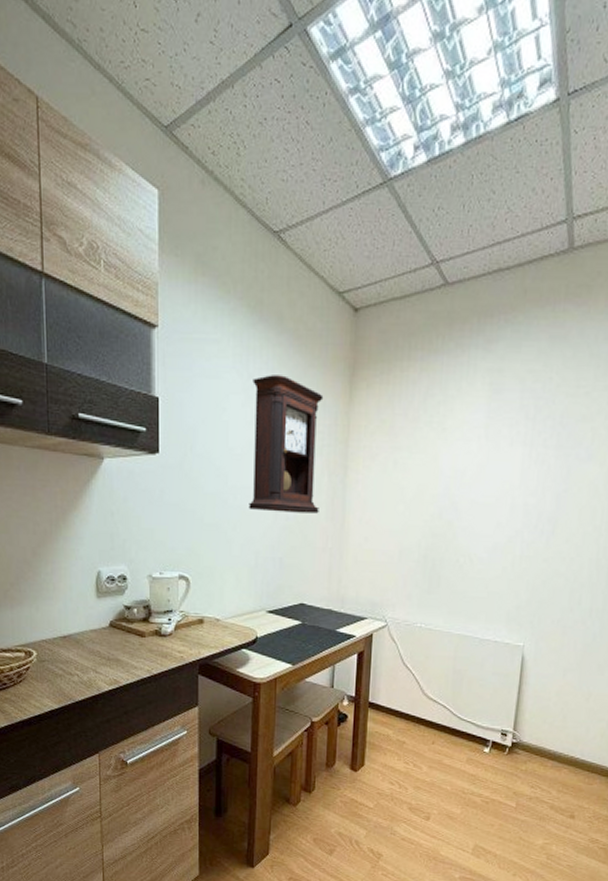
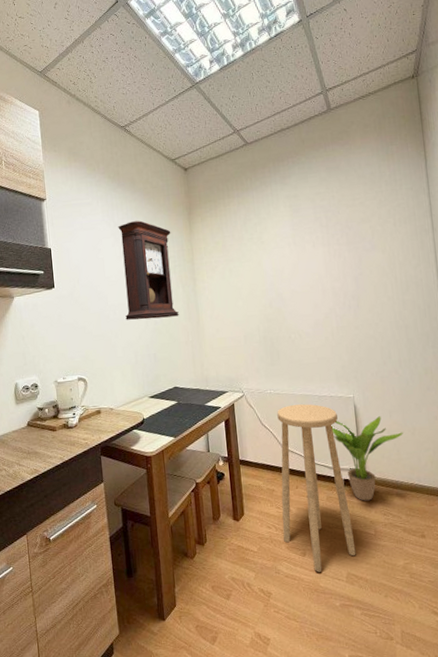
stool: none [407,645,499,840] -> present [277,404,356,572]
potted plant: none [488,672,575,769] -> present [331,416,403,501]

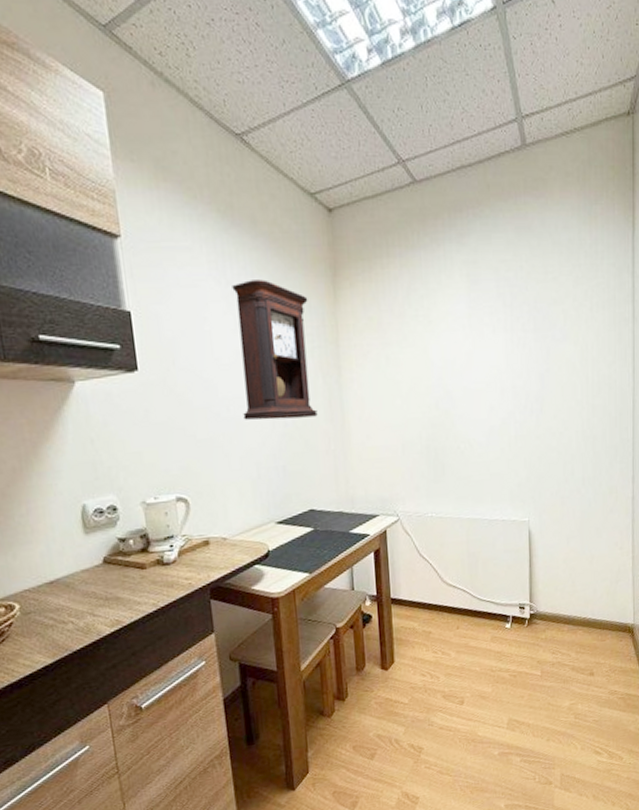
stool: present [277,404,356,572] -> none [438,529,520,721]
potted plant: present [331,416,403,501] -> none [501,543,580,640]

